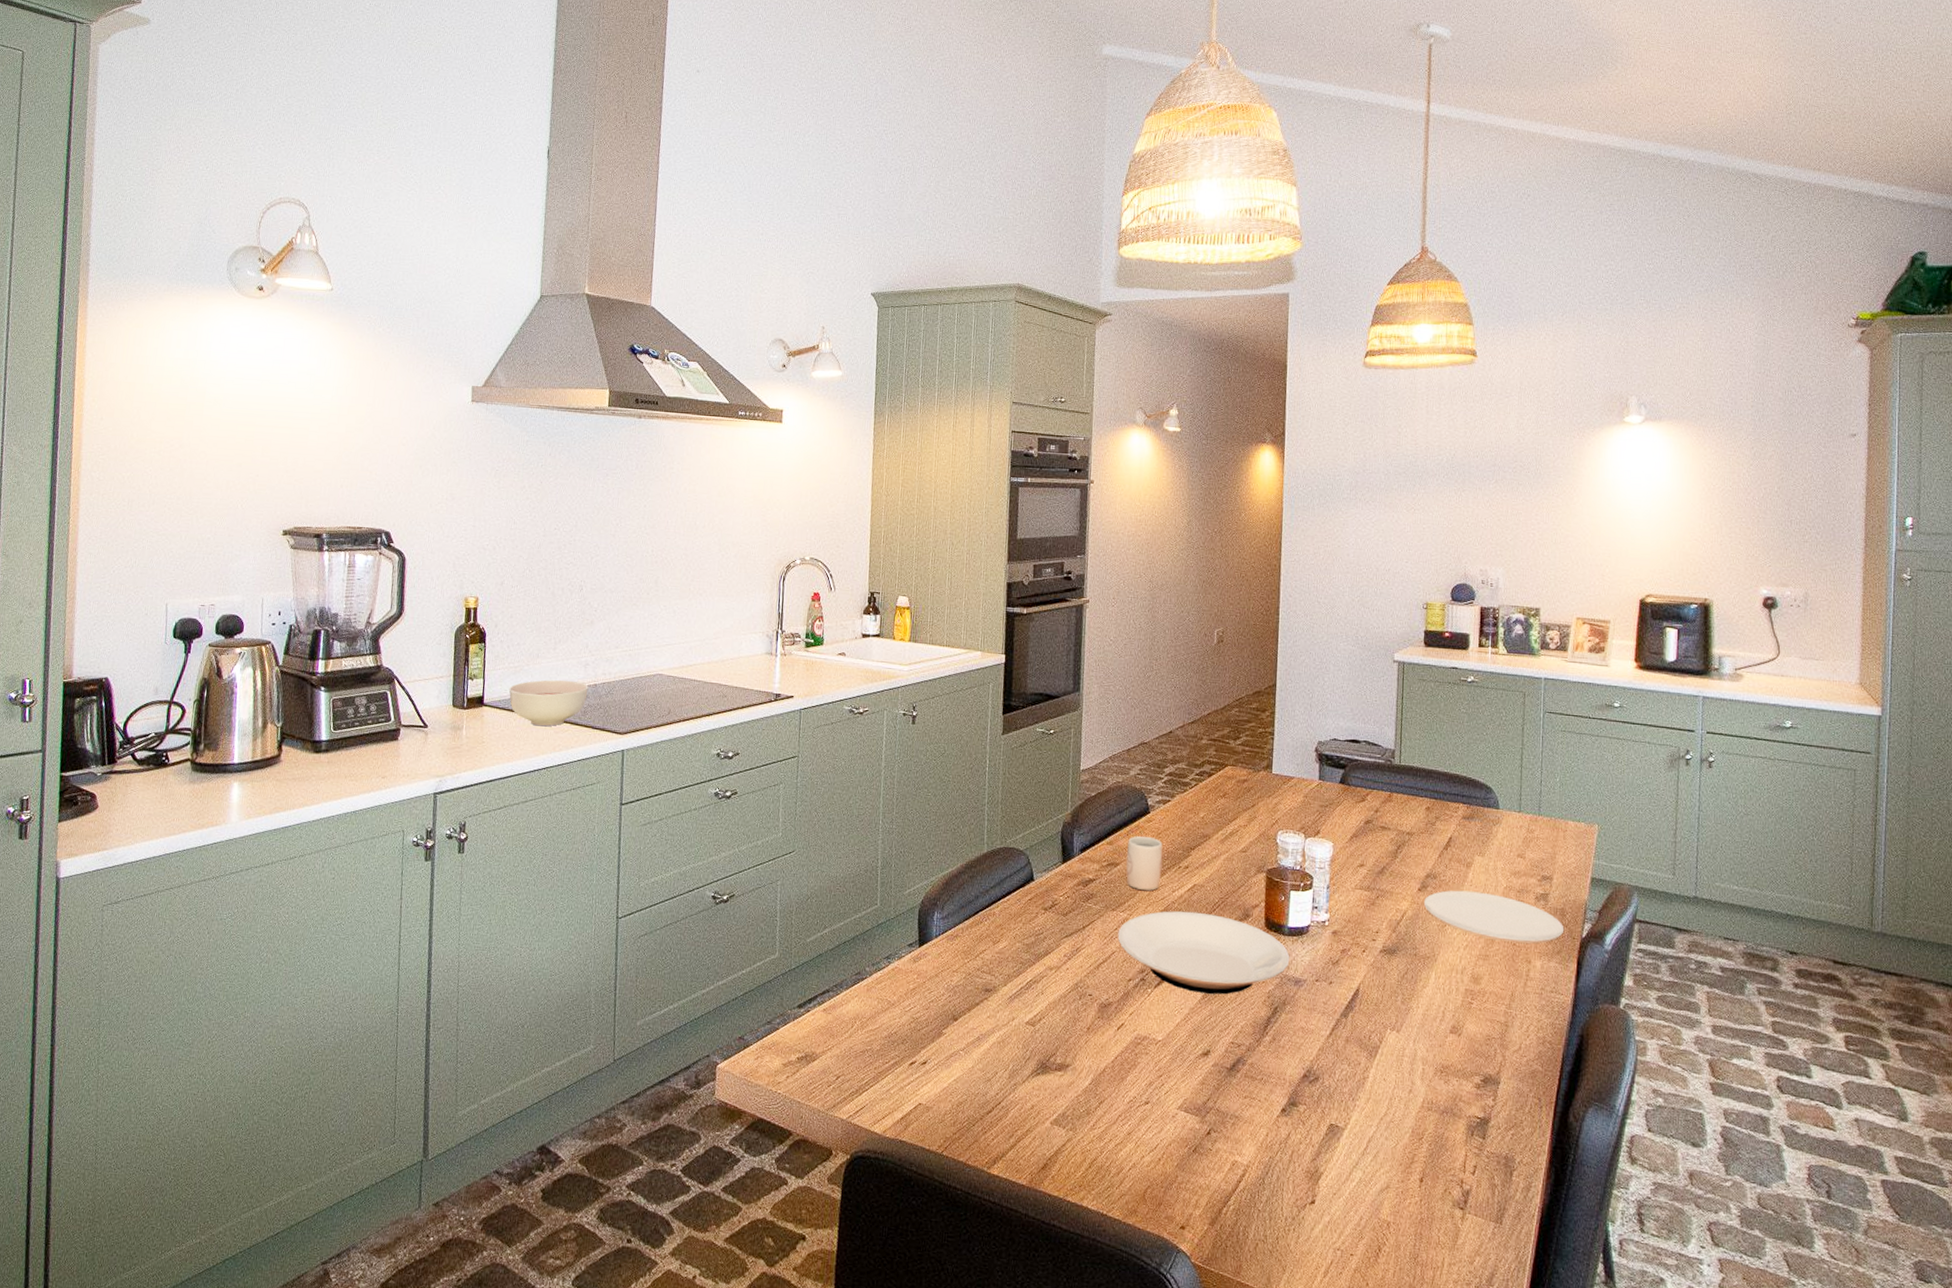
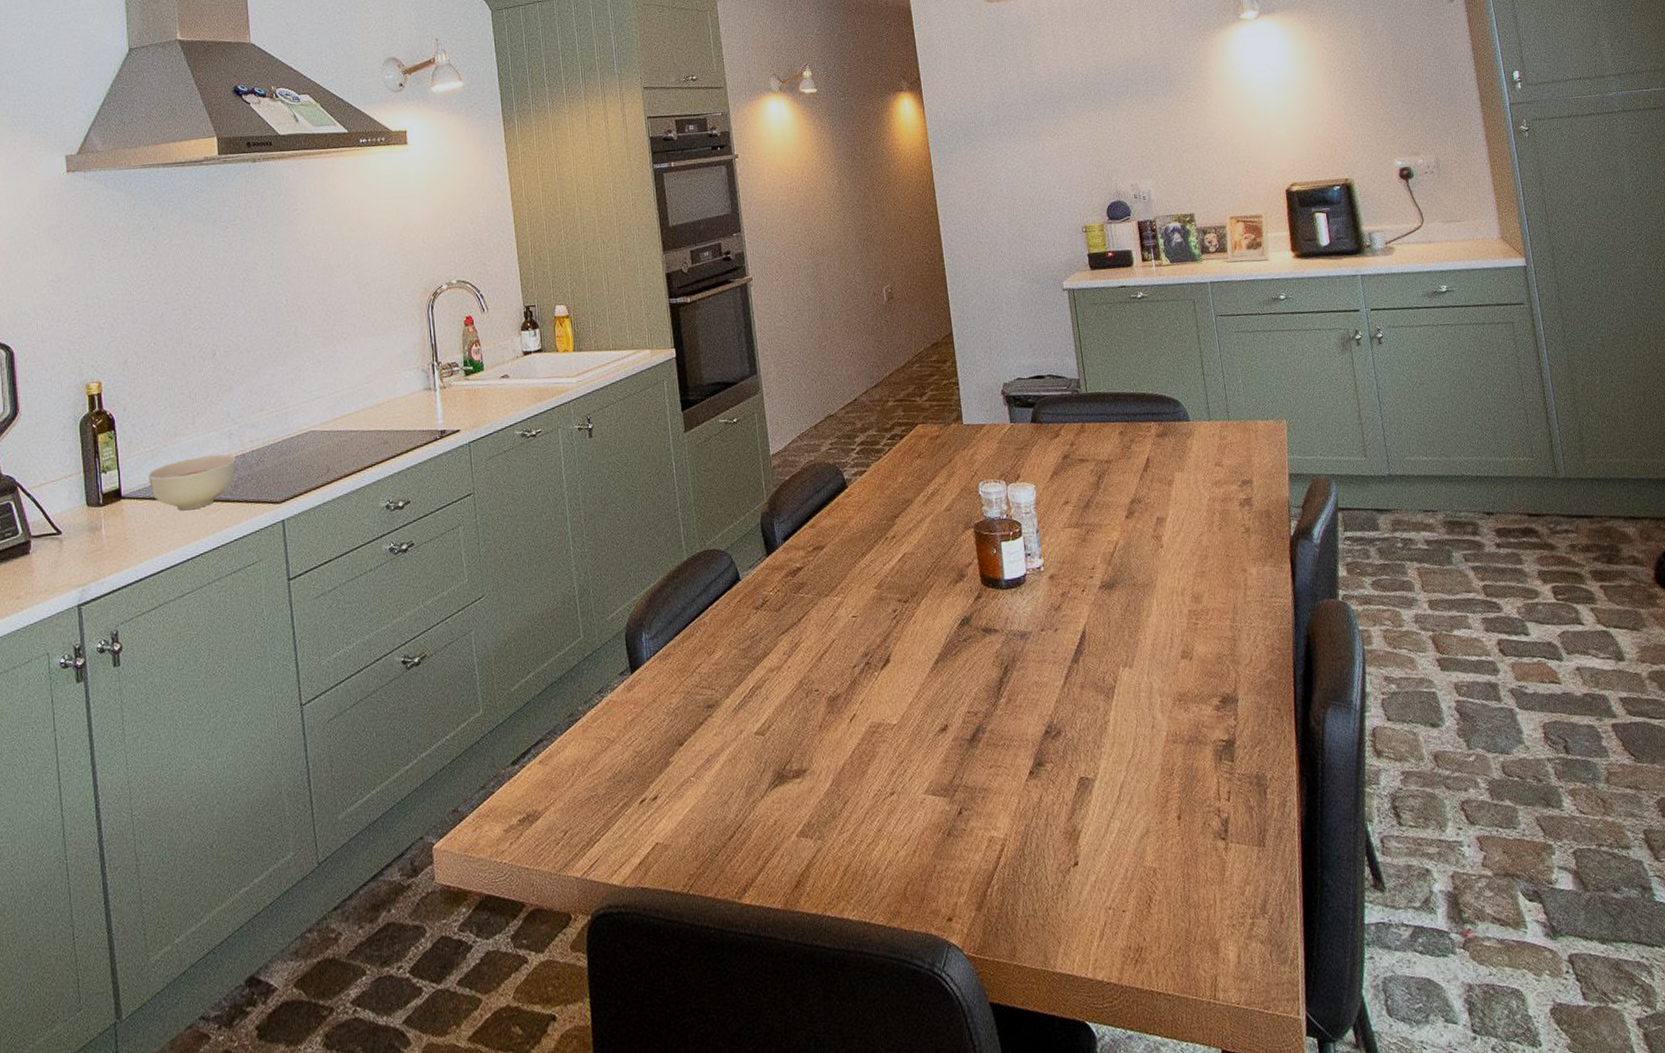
plate: present [1117,910,1290,995] -> none [834,581,1012,667]
mug: present [1125,835,1163,891] -> none [830,512,870,570]
plate: present [1423,890,1565,944] -> none [1133,508,1273,555]

